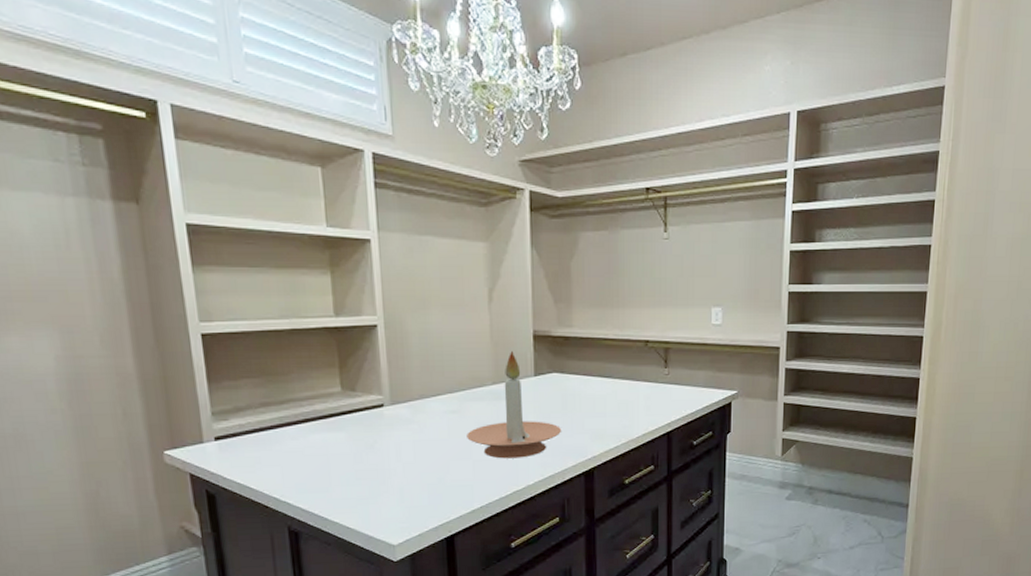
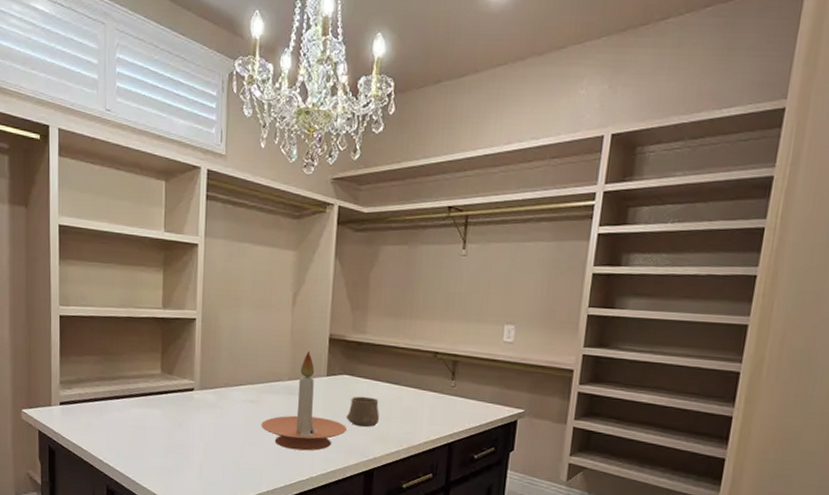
cup: none [559,393,594,426] -> present [346,396,379,427]

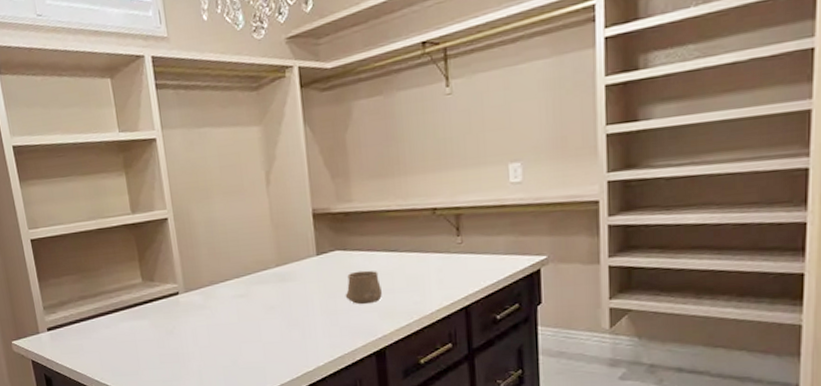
candle holder: present [261,351,348,451] -> none [255,232,349,341]

